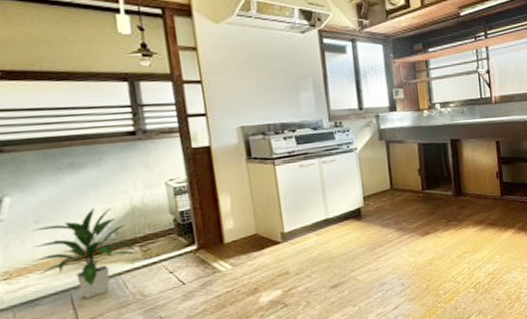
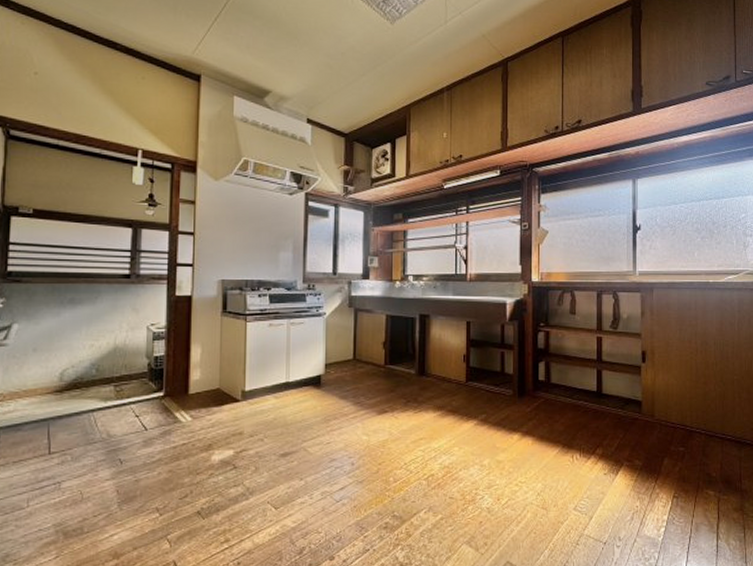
indoor plant: present [31,206,137,298] -> none [22,343,111,430]

